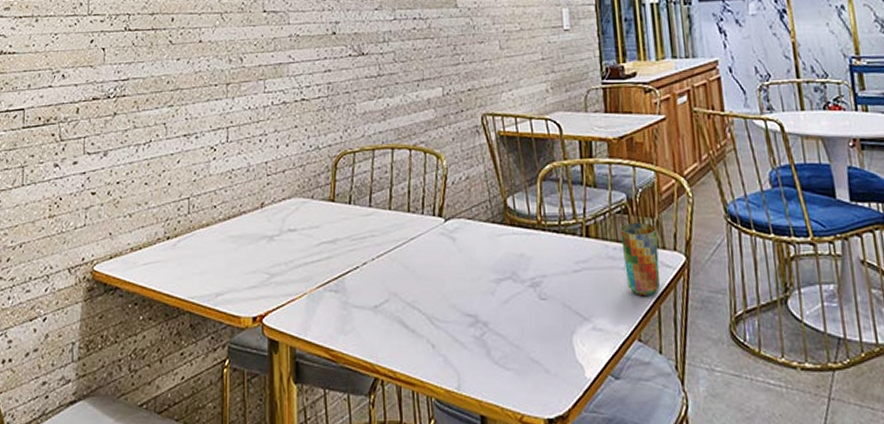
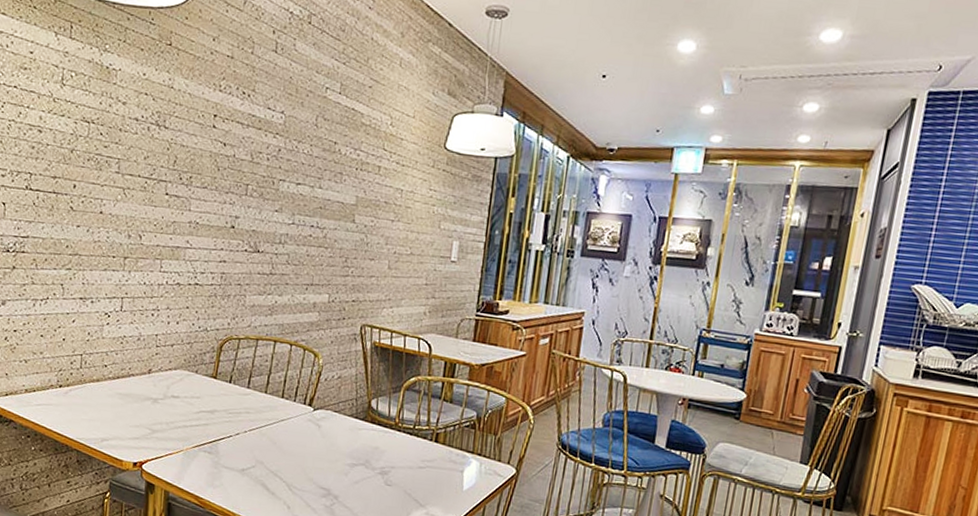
cup: present [620,222,660,295] -> none [462,436,498,496]

